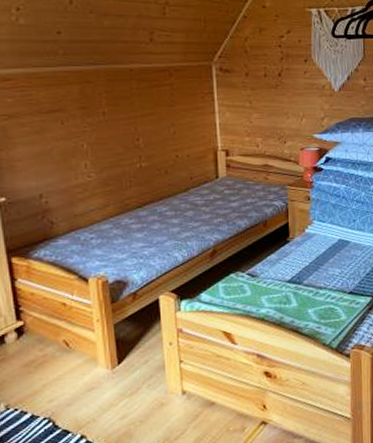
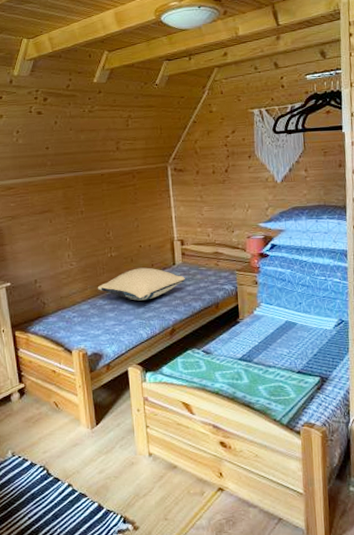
pillow: none [122,180,230,219] -> present [97,267,185,301]

